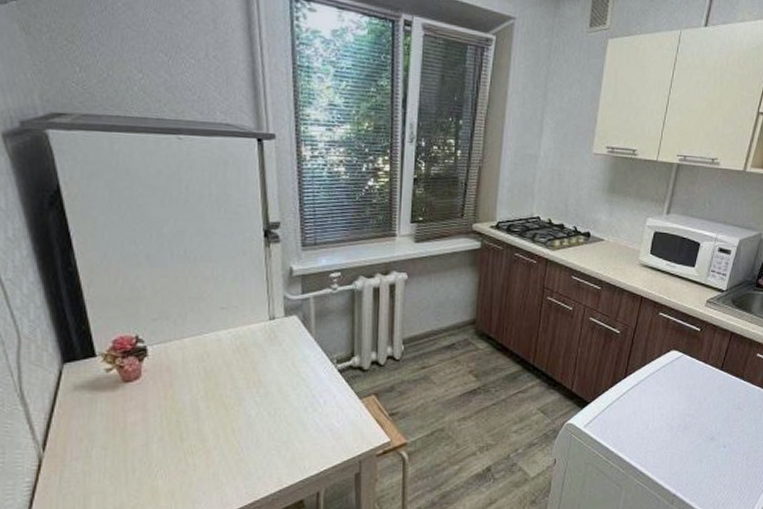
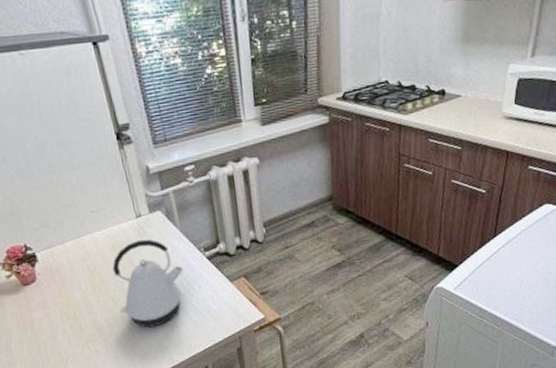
kettle: none [232,344,312,443] -> present [112,239,184,328]

